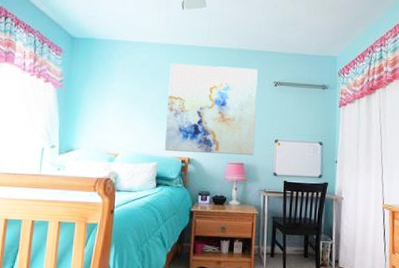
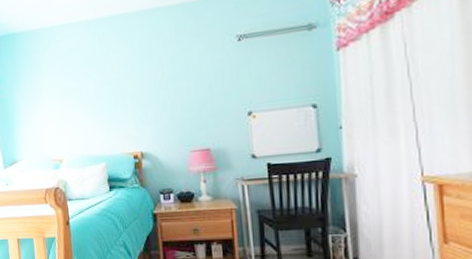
wall art: present [164,63,258,155] -> none [102,23,223,147]

